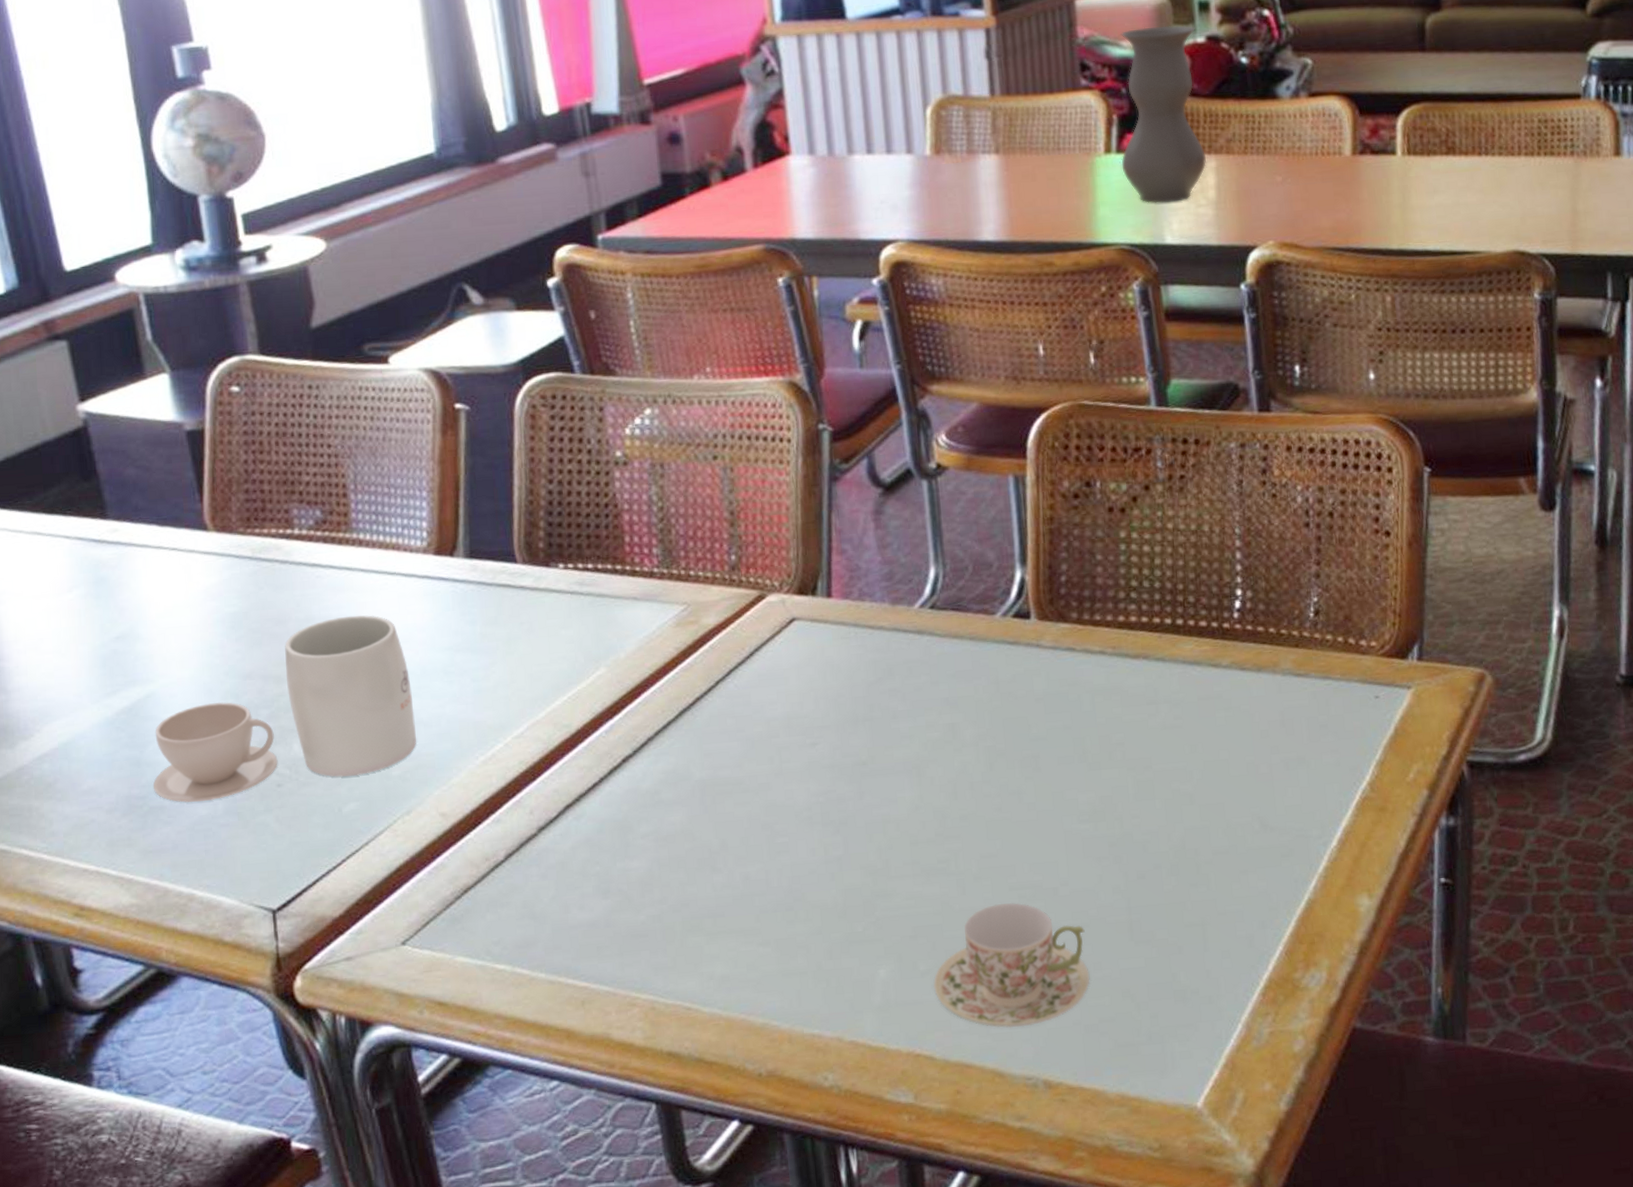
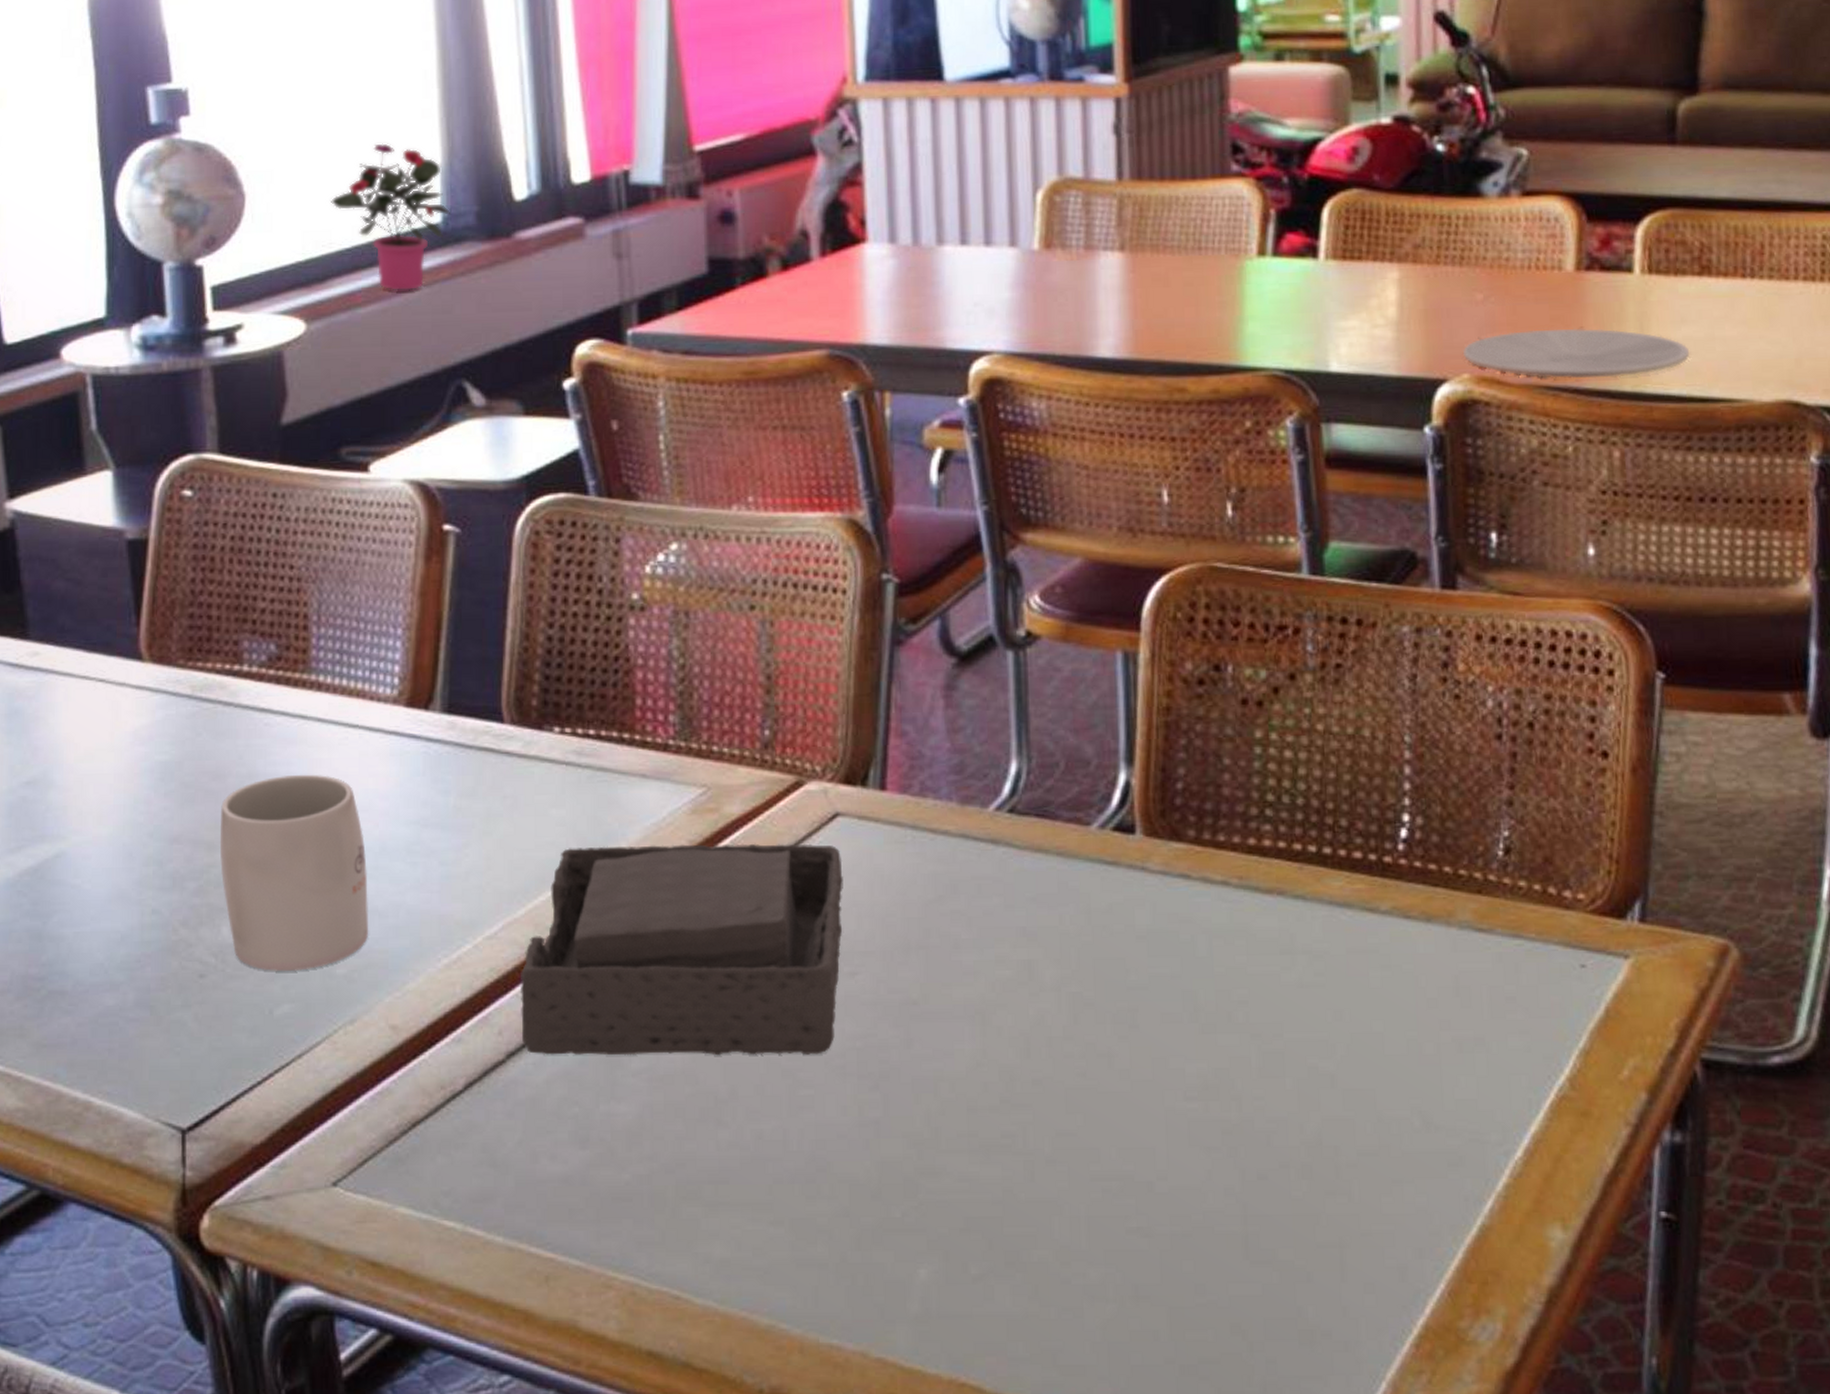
teacup: present [152,701,278,803] -> none [54,868,203,990]
potted flower: none [339,87,442,211] -> present [331,143,450,290]
napkin holder: none [545,644,803,827] -> present [519,843,843,1056]
teacup: present [933,902,1090,1029] -> none [987,1196,1190,1360]
vase: present [1121,25,1206,203] -> none [1278,101,1387,320]
plate: none [1267,200,1442,241] -> present [1462,328,1690,379]

